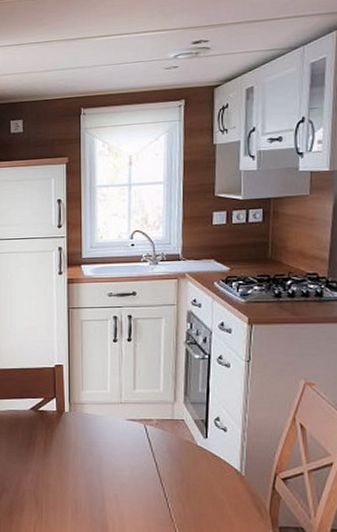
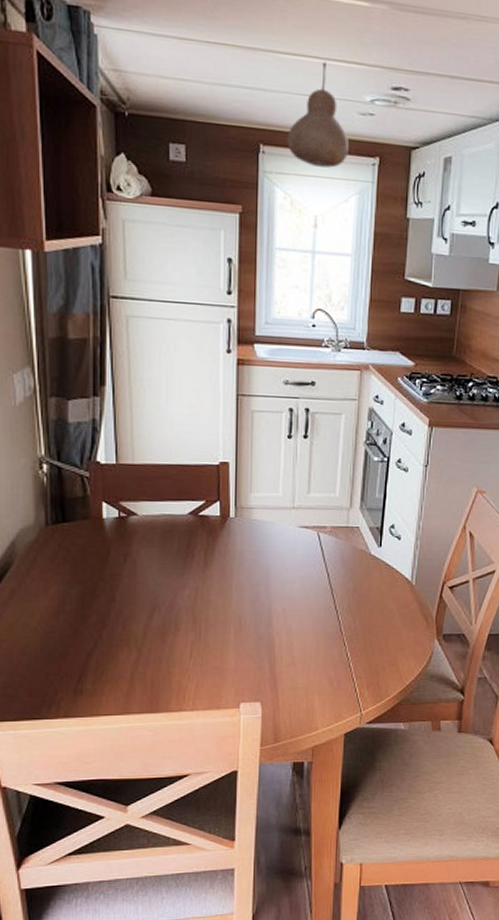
pendant light: none [103,35,156,117] -> present [287,61,349,168]

